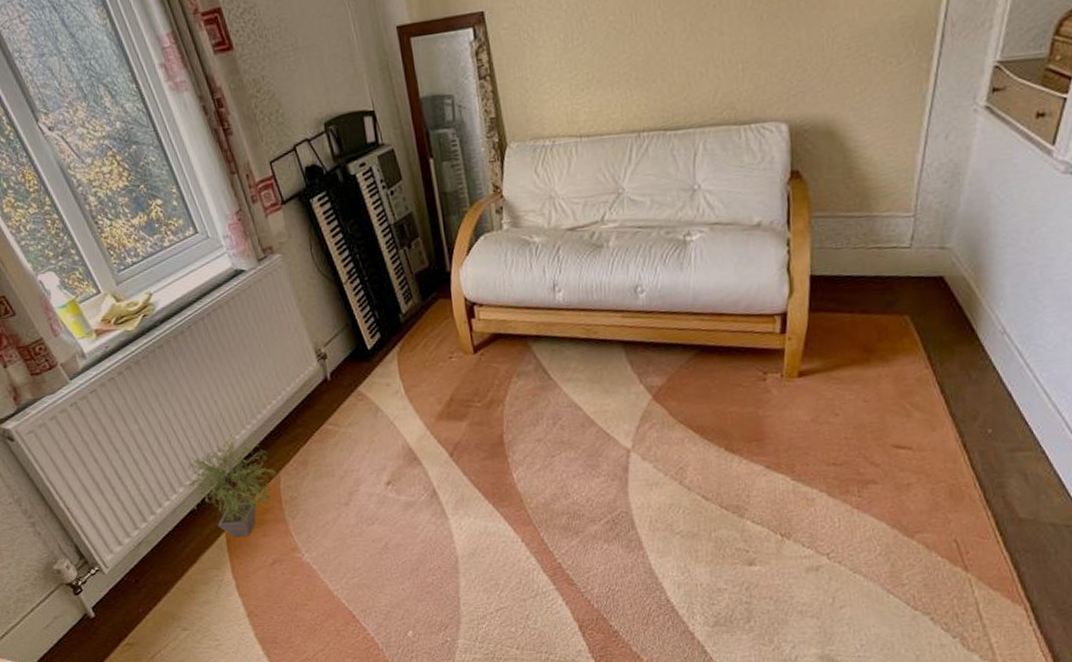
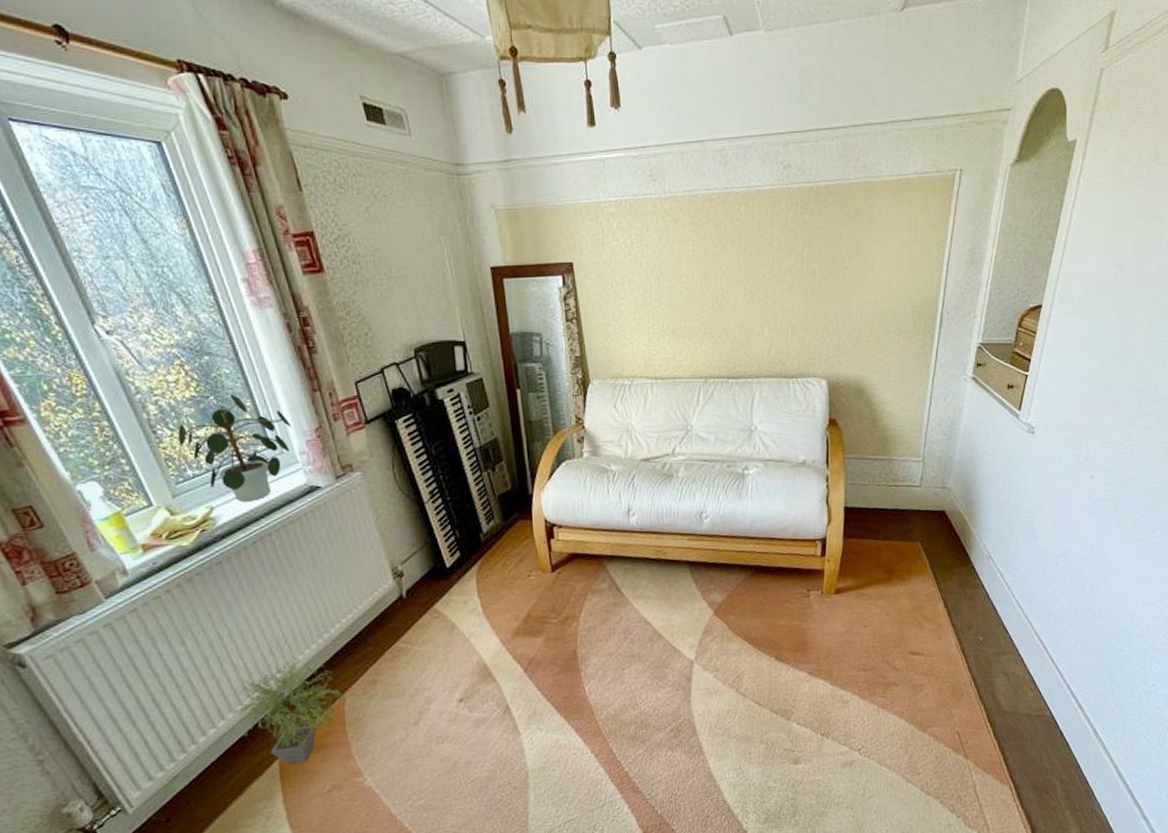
potted plant: none [116,181,214,287] -> present [178,393,291,502]

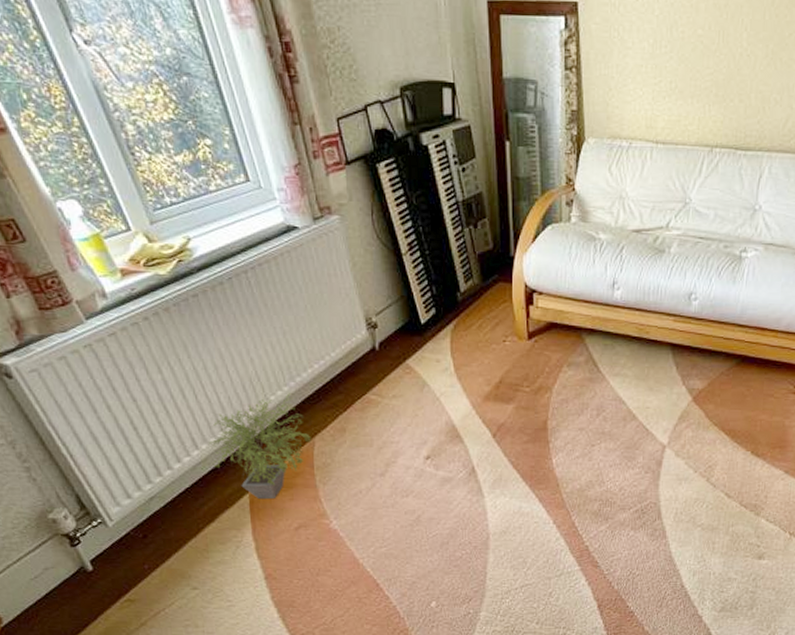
potted plant: present [178,393,291,502] -> none [156,119,270,235]

